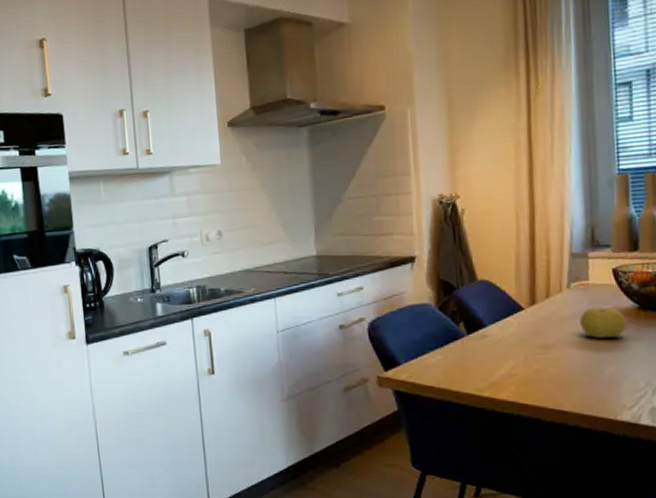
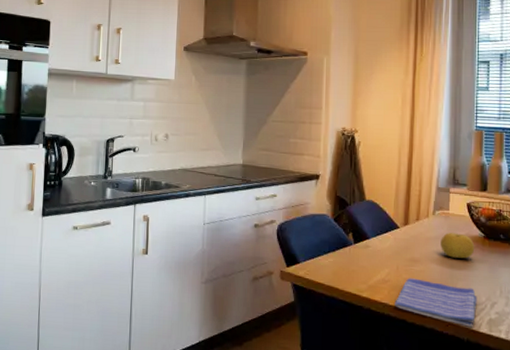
dish towel: none [525,368,634,420] -> present [395,278,477,327]

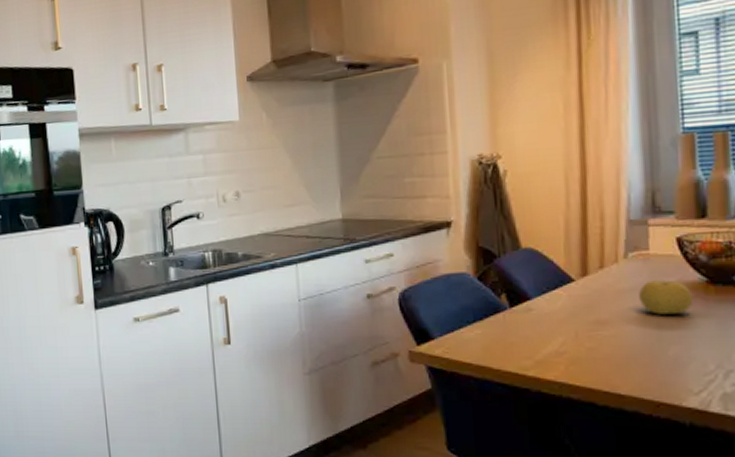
dish towel: present [395,278,477,327] -> none [576,346,702,406]

